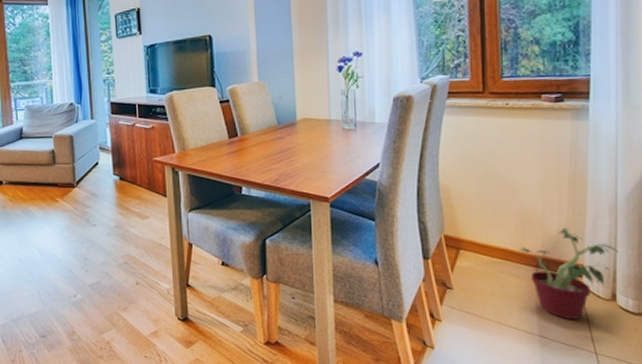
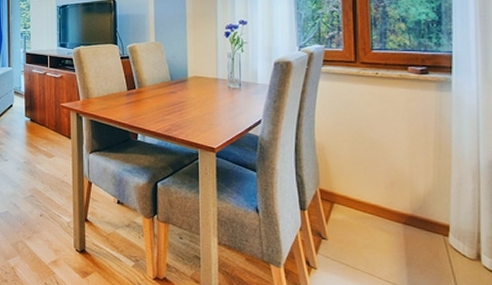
potted plant: present [519,227,619,320] -> none [388,189,483,277]

